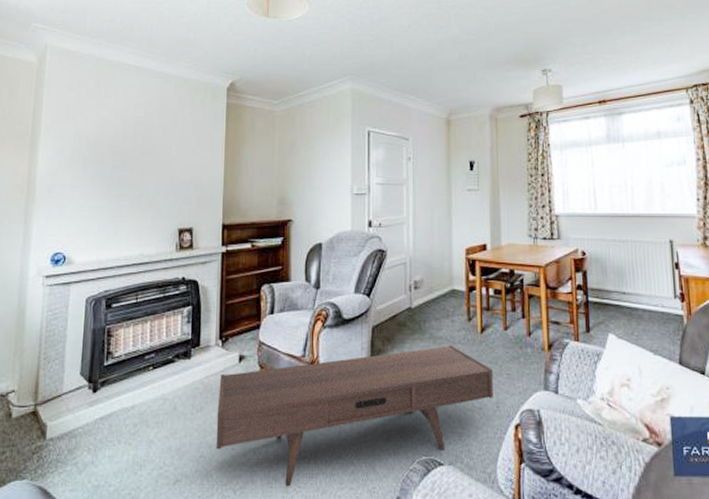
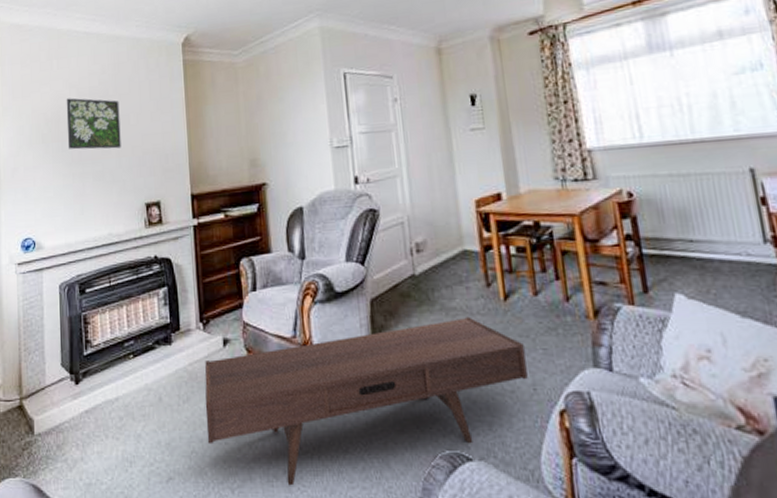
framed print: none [108,125,162,177] -> present [66,98,121,150]

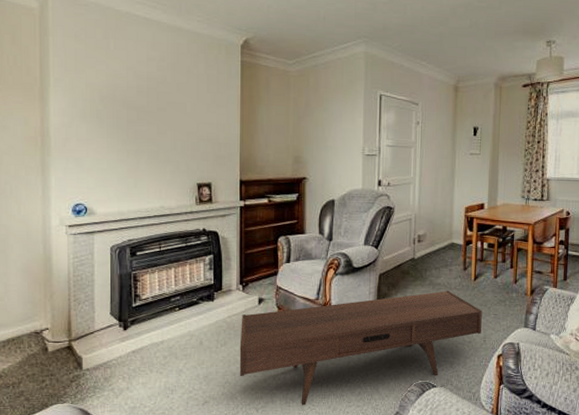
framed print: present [66,98,121,150] -> none [122,79,177,133]

